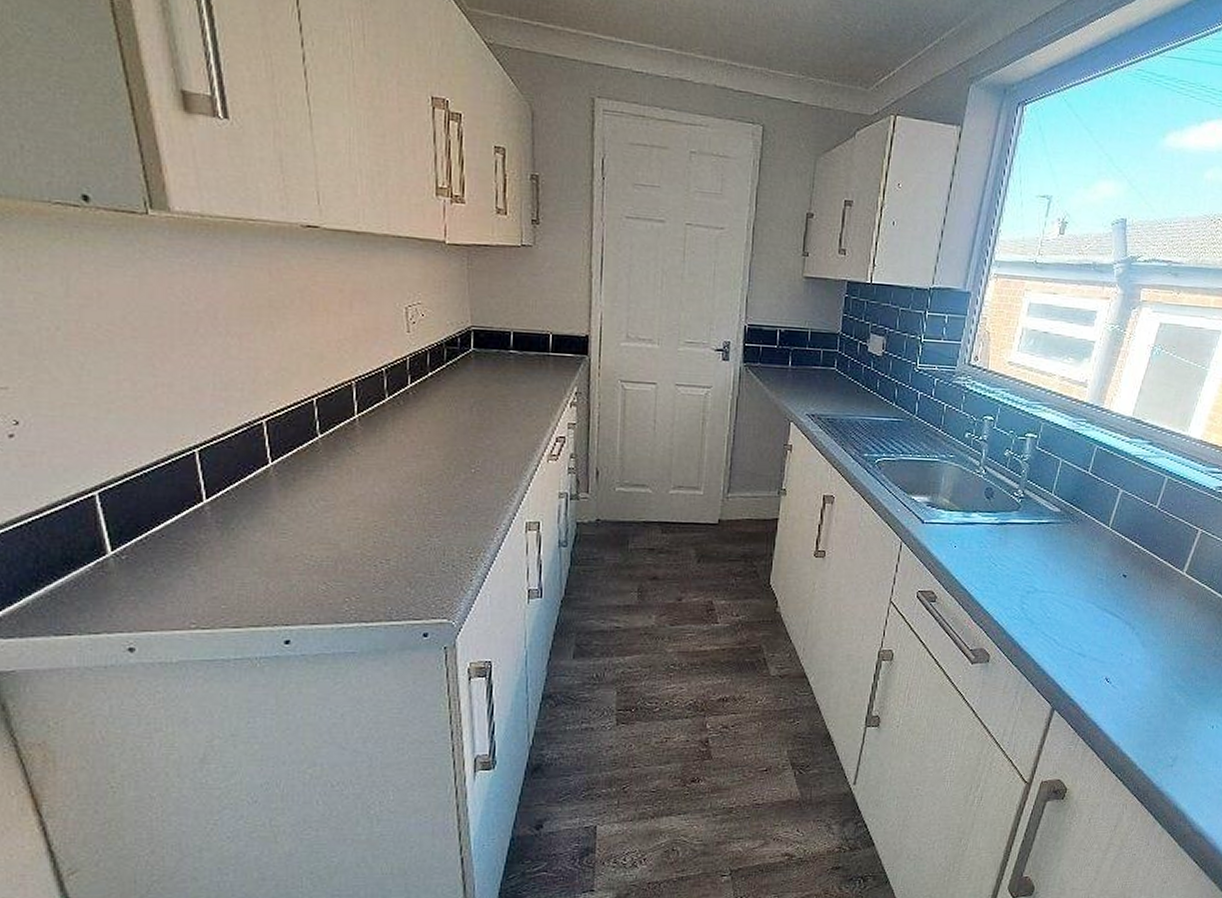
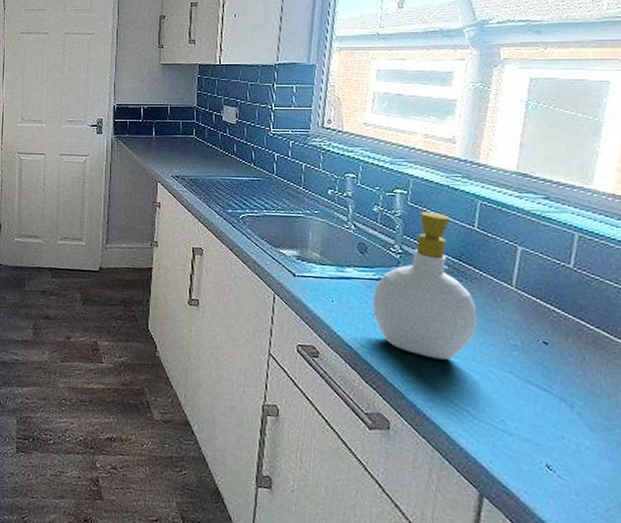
soap bottle: none [990,456,1077,596] -> present [372,211,478,360]

